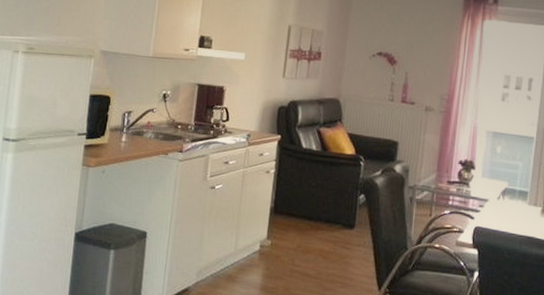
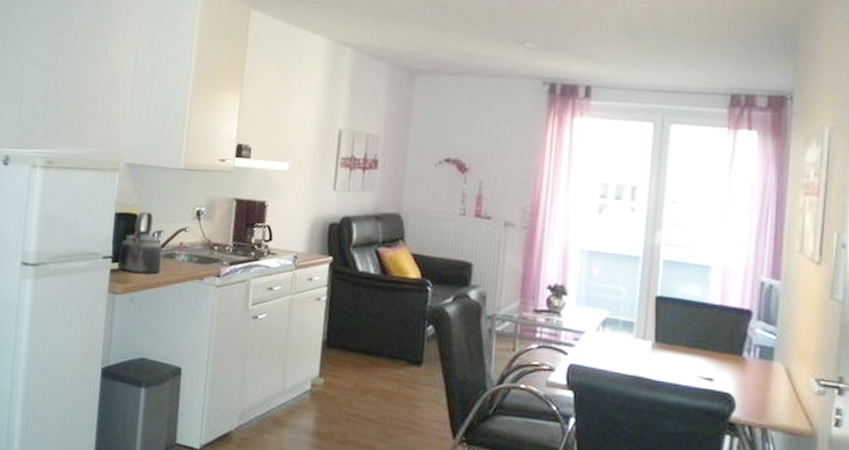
kettle: none [91,94,131,150] -> present [117,211,162,274]

